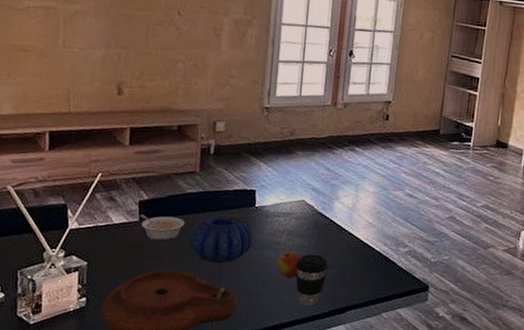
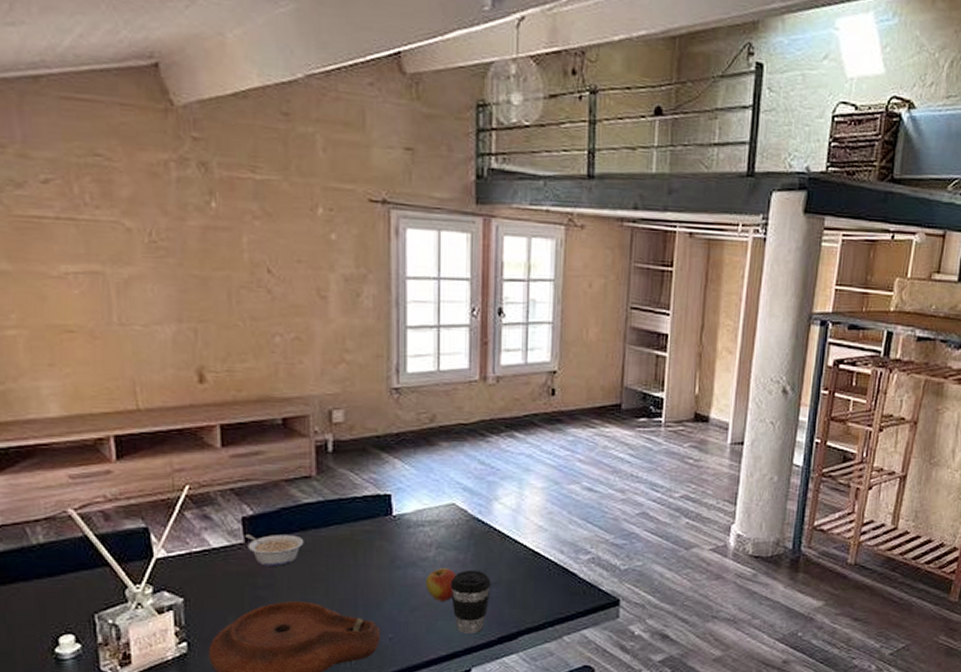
decorative bowl: present [189,215,253,263] -> none [311,529,393,588]

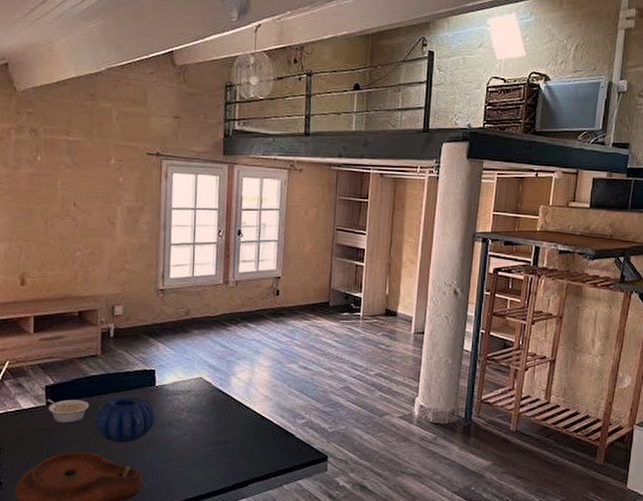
decorative bowl: none [311,529,393,588] -> present [94,396,155,442]
apple: present [426,567,456,601] -> none [178,427,202,454]
coffee cup: present [450,570,491,633] -> none [197,430,228,481]

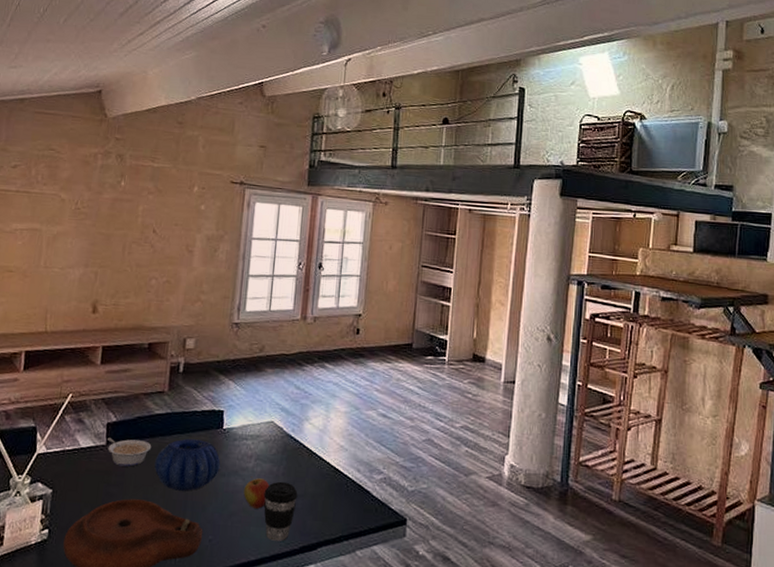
apple: none [178,427,202,454] -> present [244,476,270,509]
coffee cup: none [197,430,228,481] -> present [264,481,298,541]

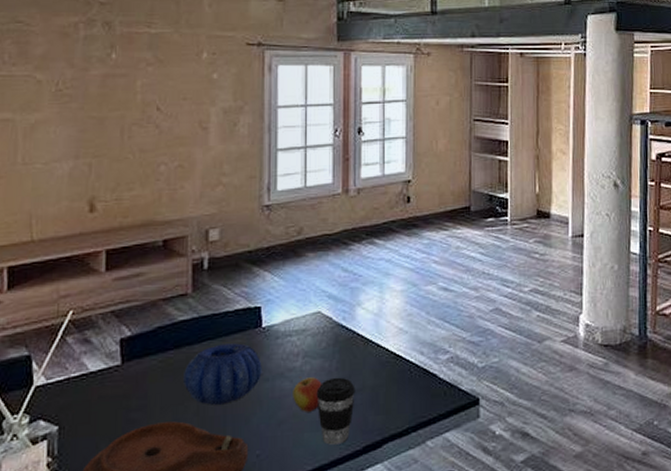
legume: present [108,438,152,467] -> none [123,353,178,387]

